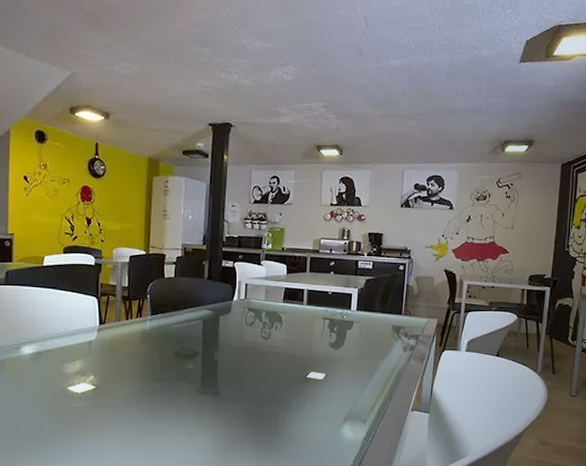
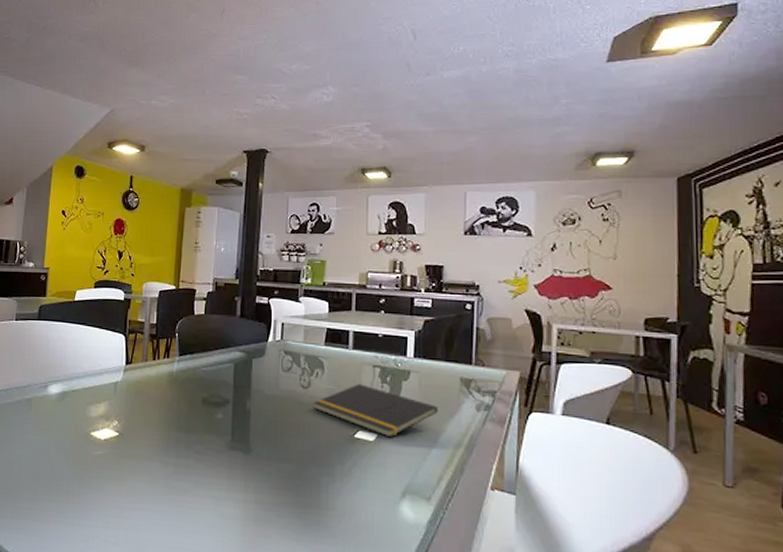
notepad: none [273,334,374,376] -> present [313,384,438,438]

